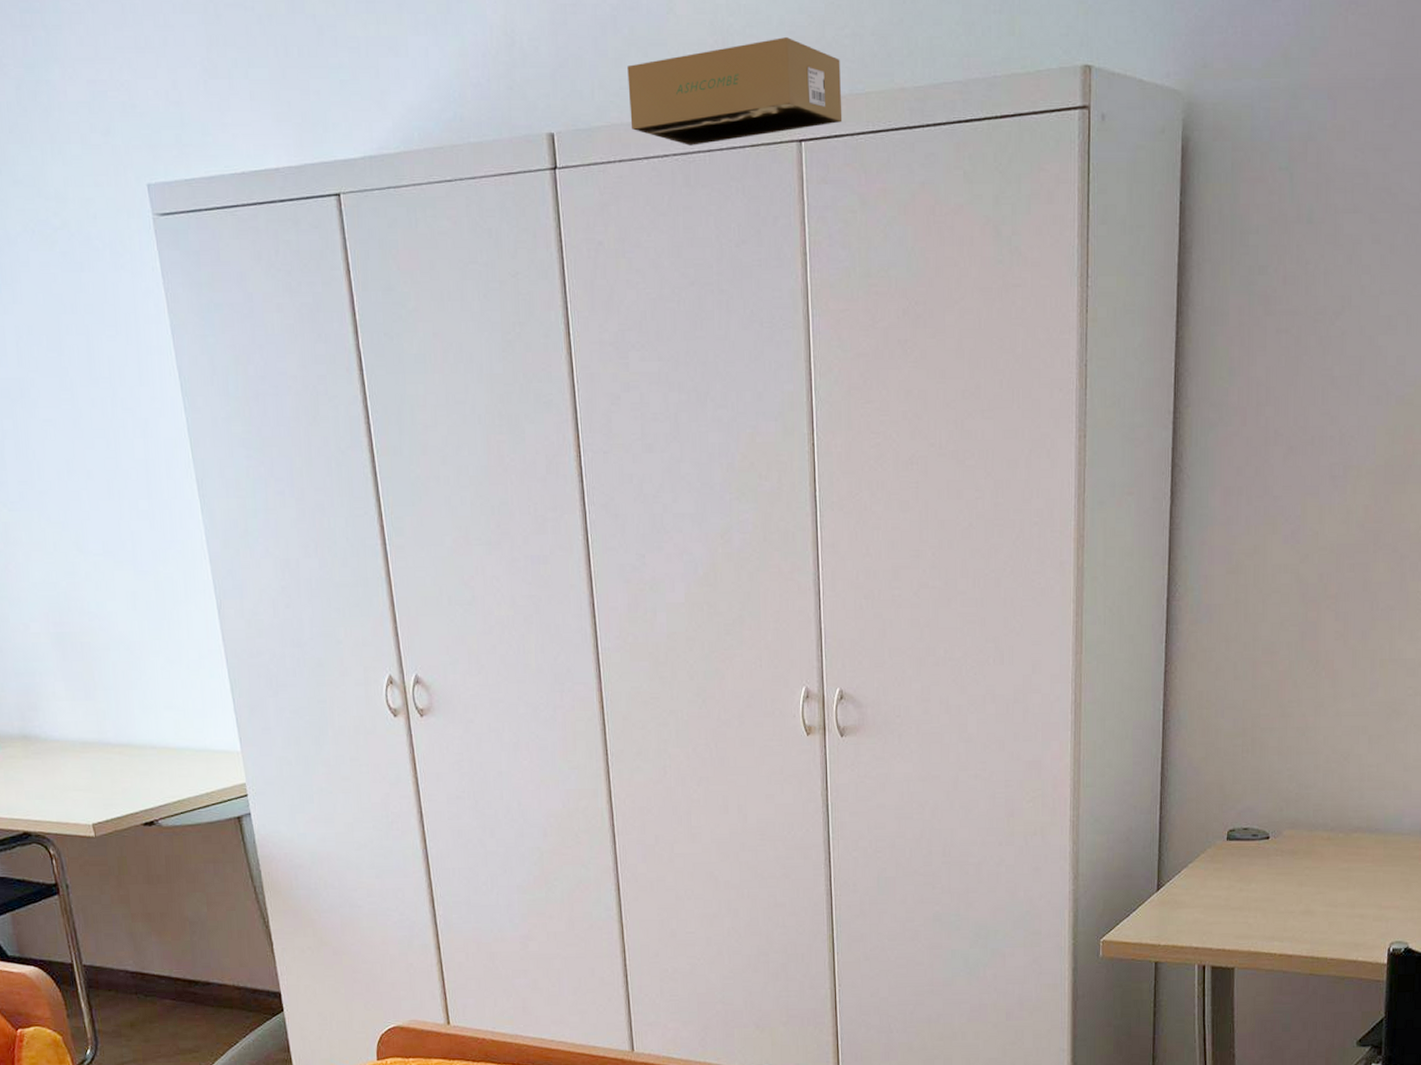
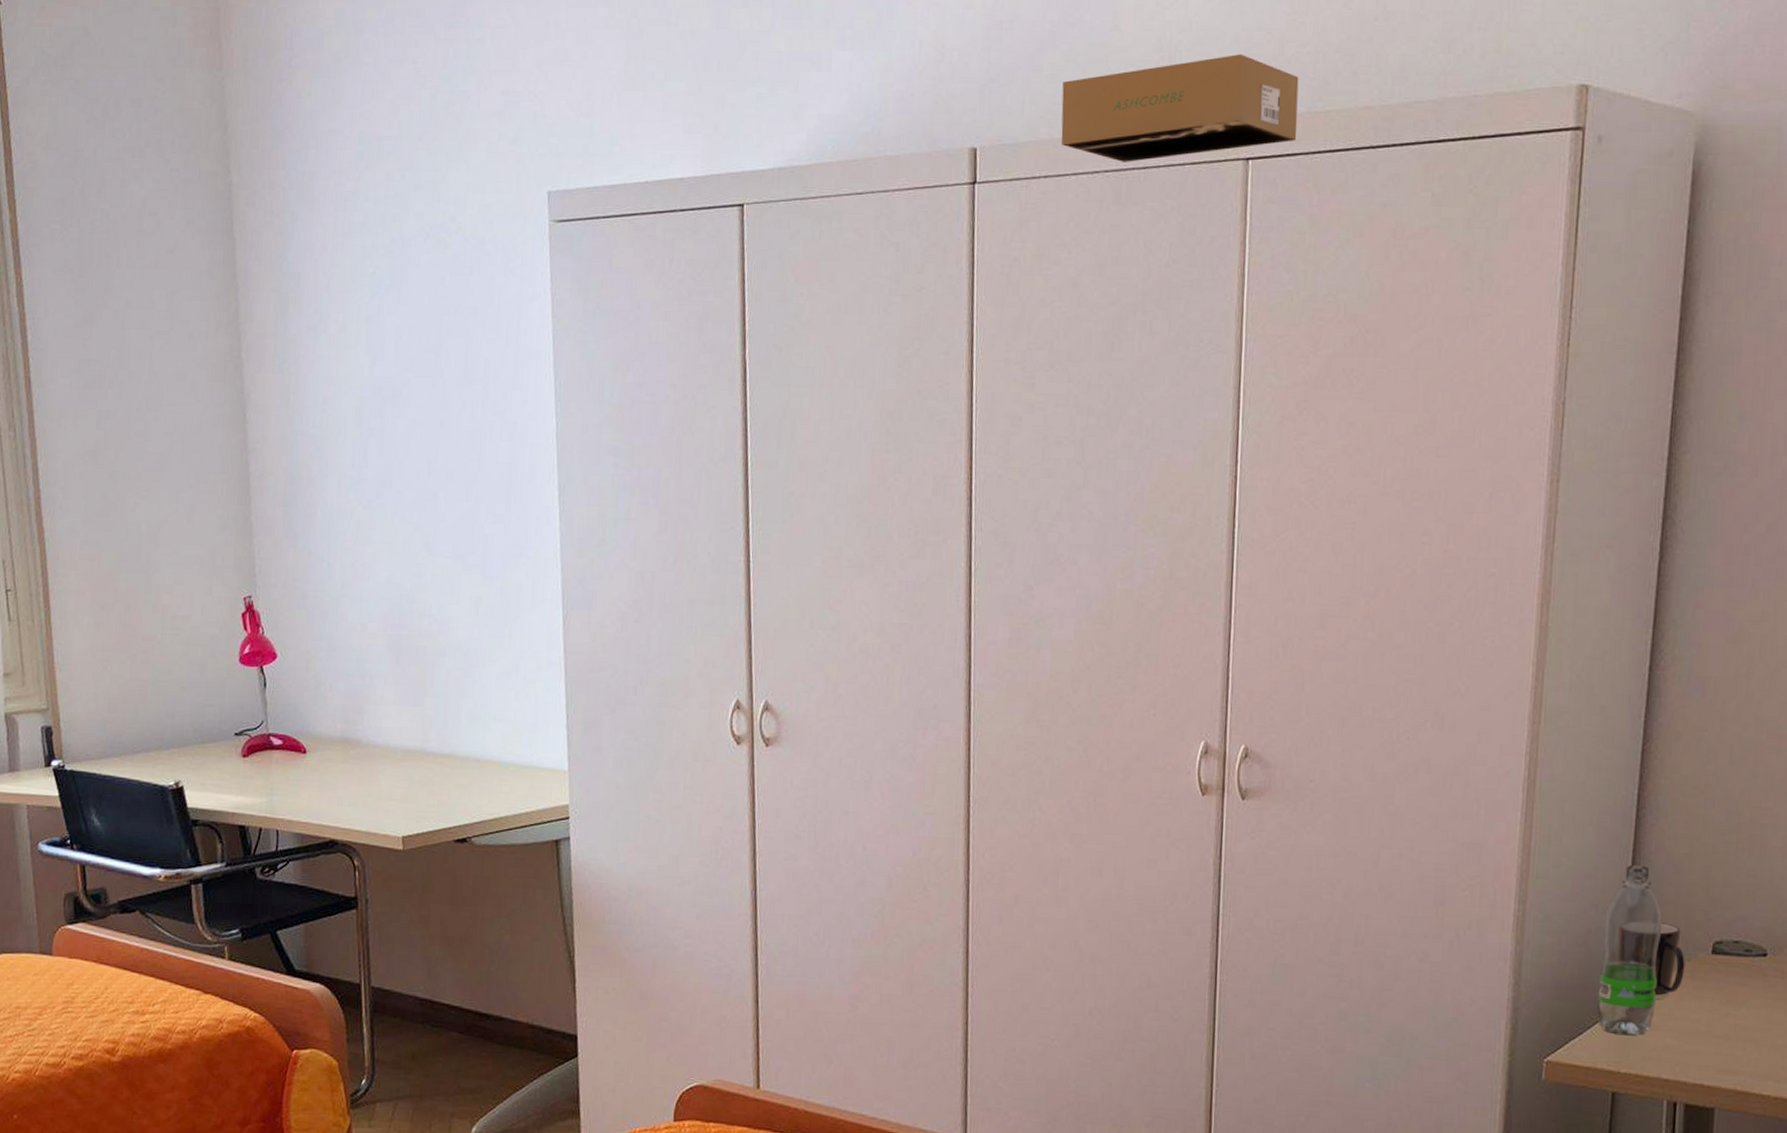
bottle: none [1140,771,1188,914] -> present [1597,865,1663,1036]
mug: none [1183,817,1207,882] -> present [1653,923,1685,1000]

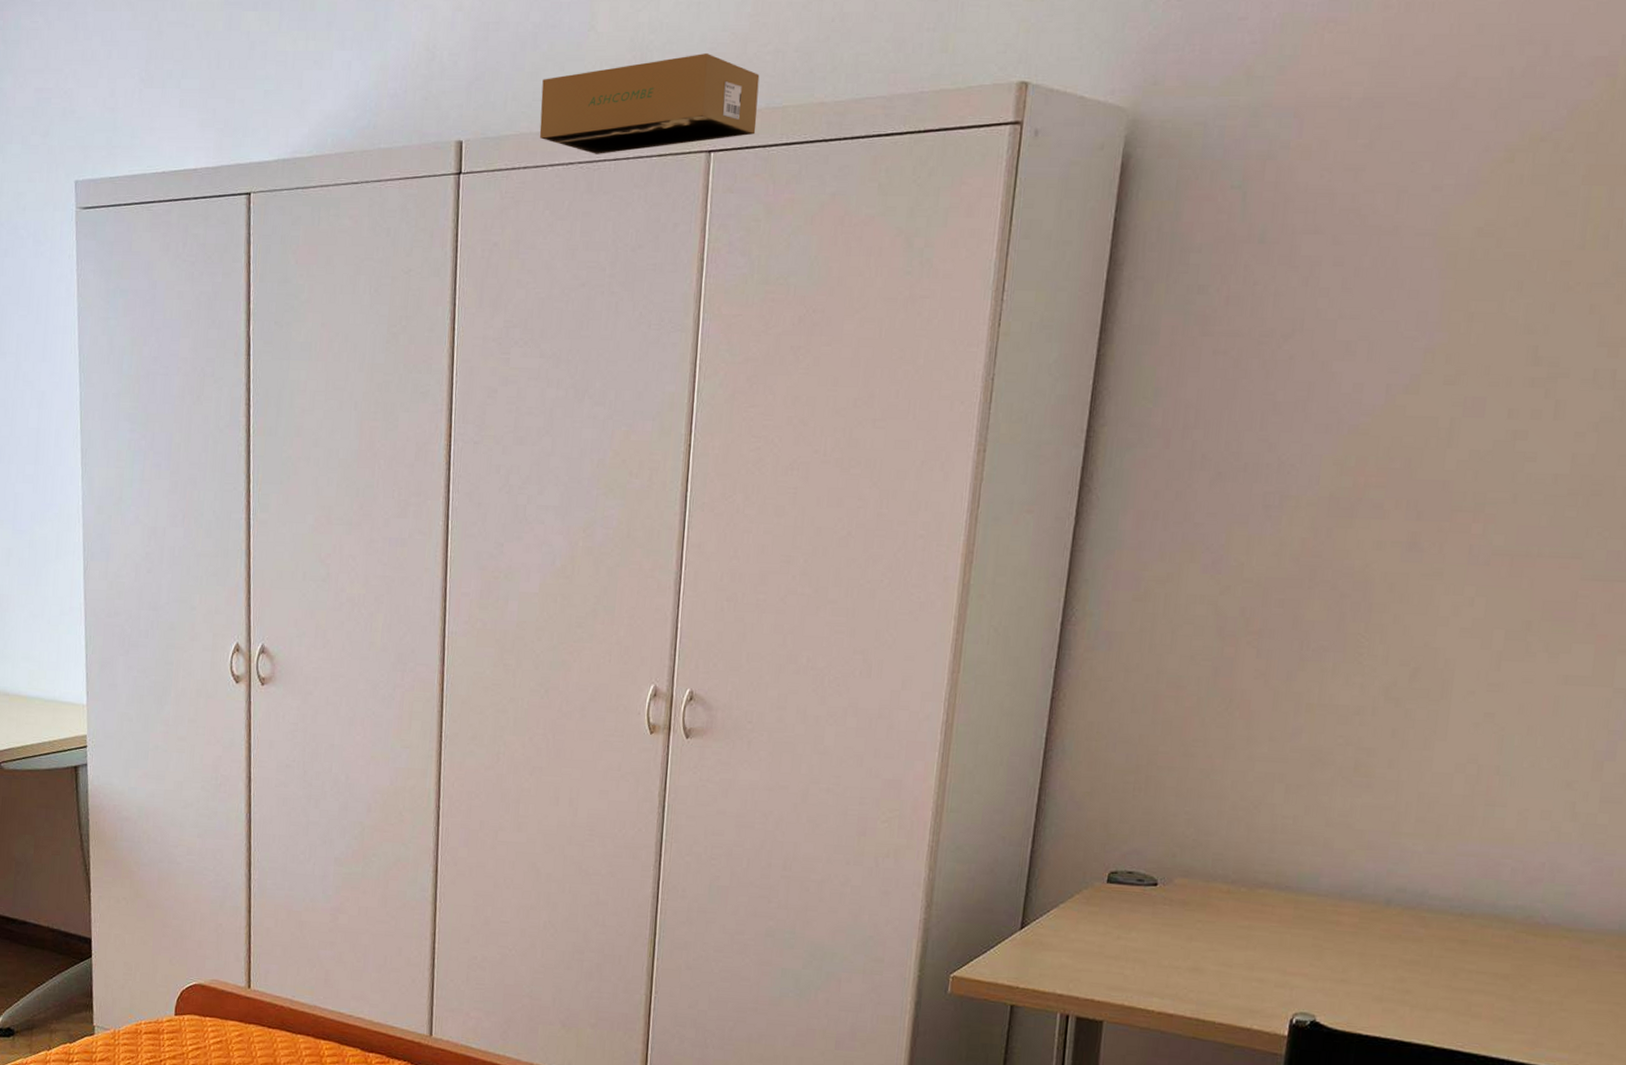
bottle: present [1597,865,1663,1036] -> none [1000,802,1064,955]
mug: present [1653,923,1685,1000] -> none [1052,854,1083,924]

